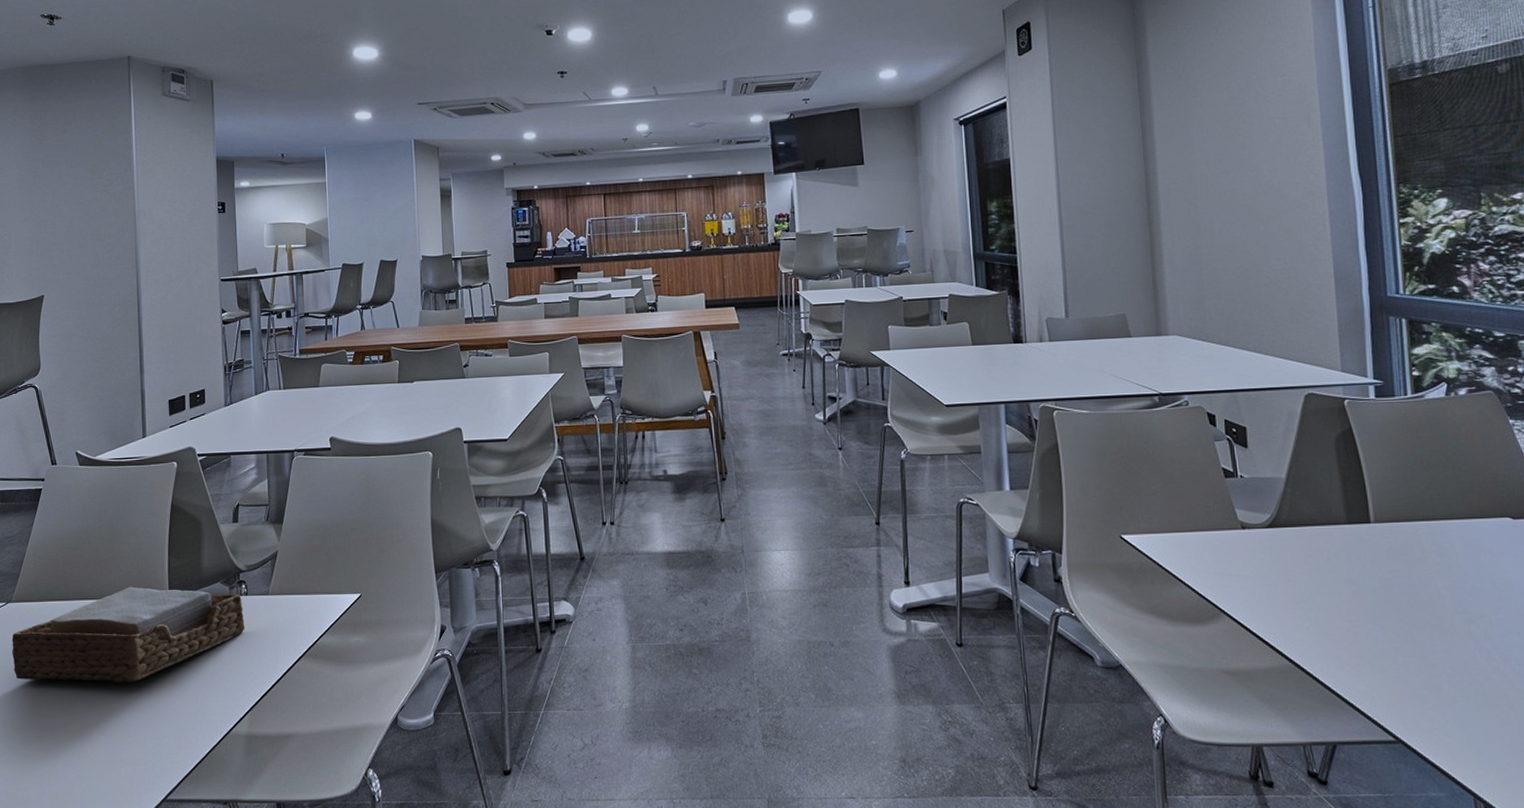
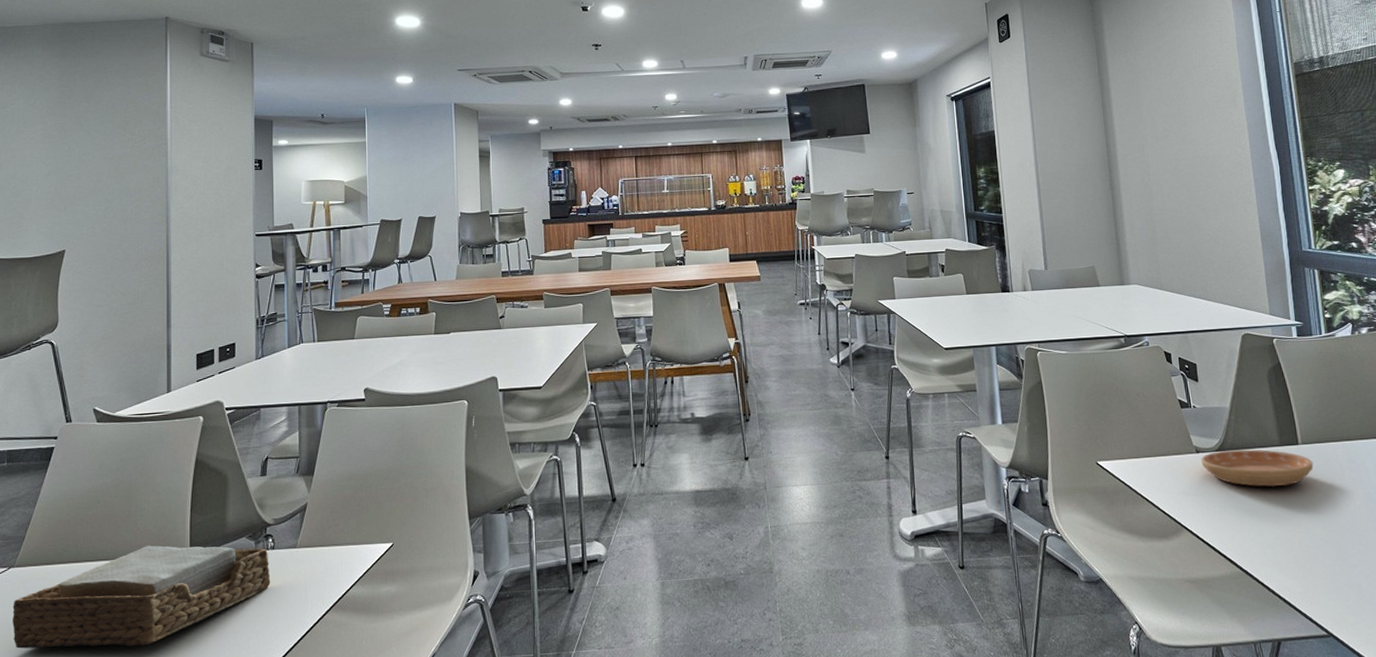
saucer: none [1247,527,1388,570] -> present [1201,449,1314,487]

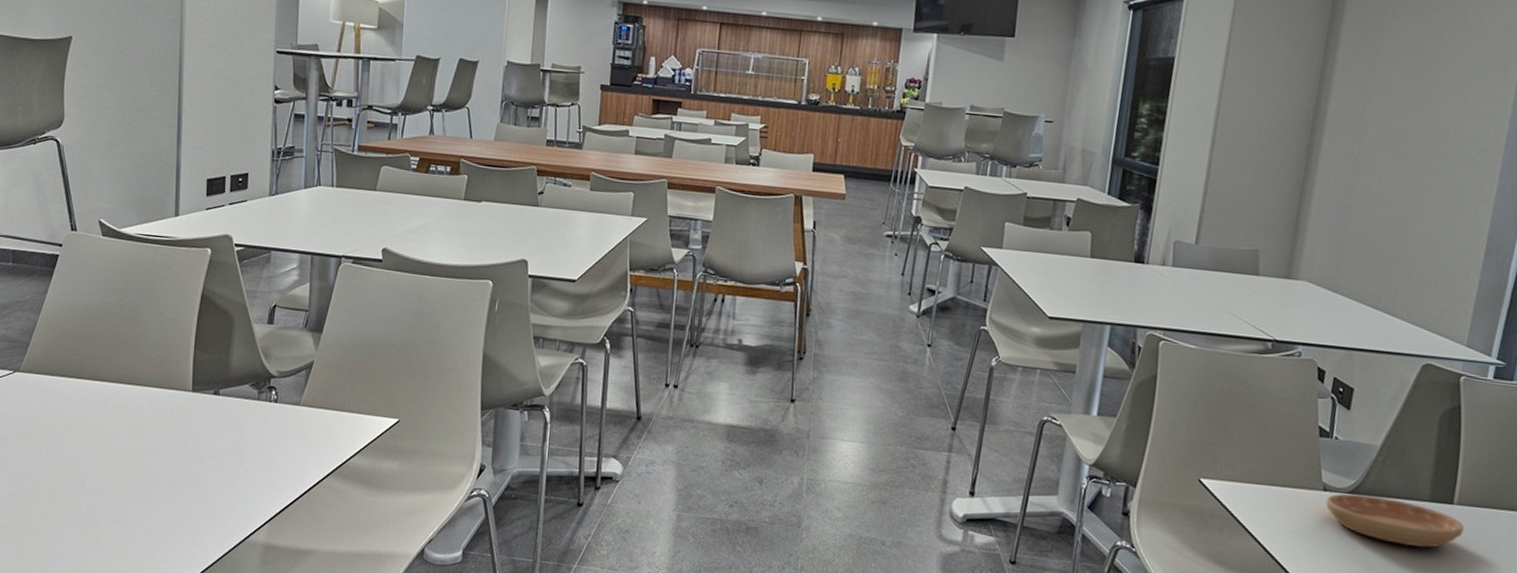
napkin holder: present [12,545,271,649] -> none [18,374,272,475]

